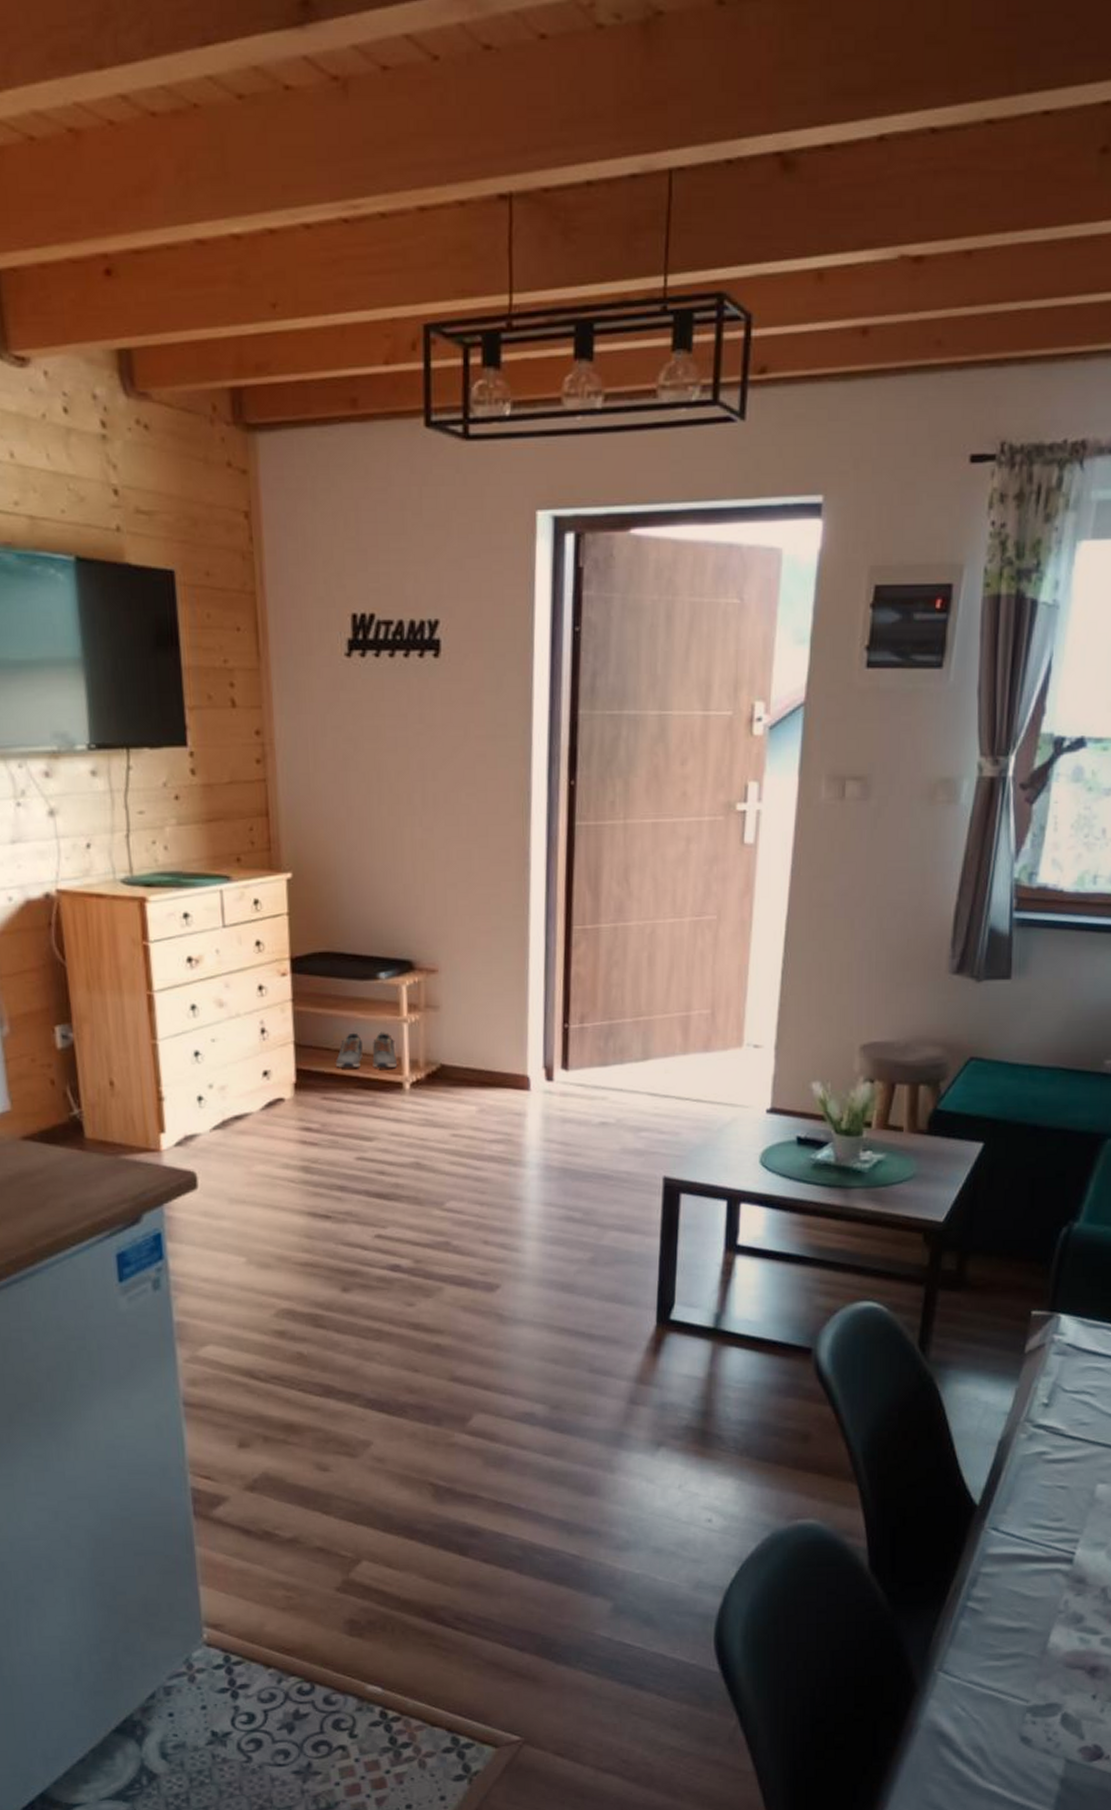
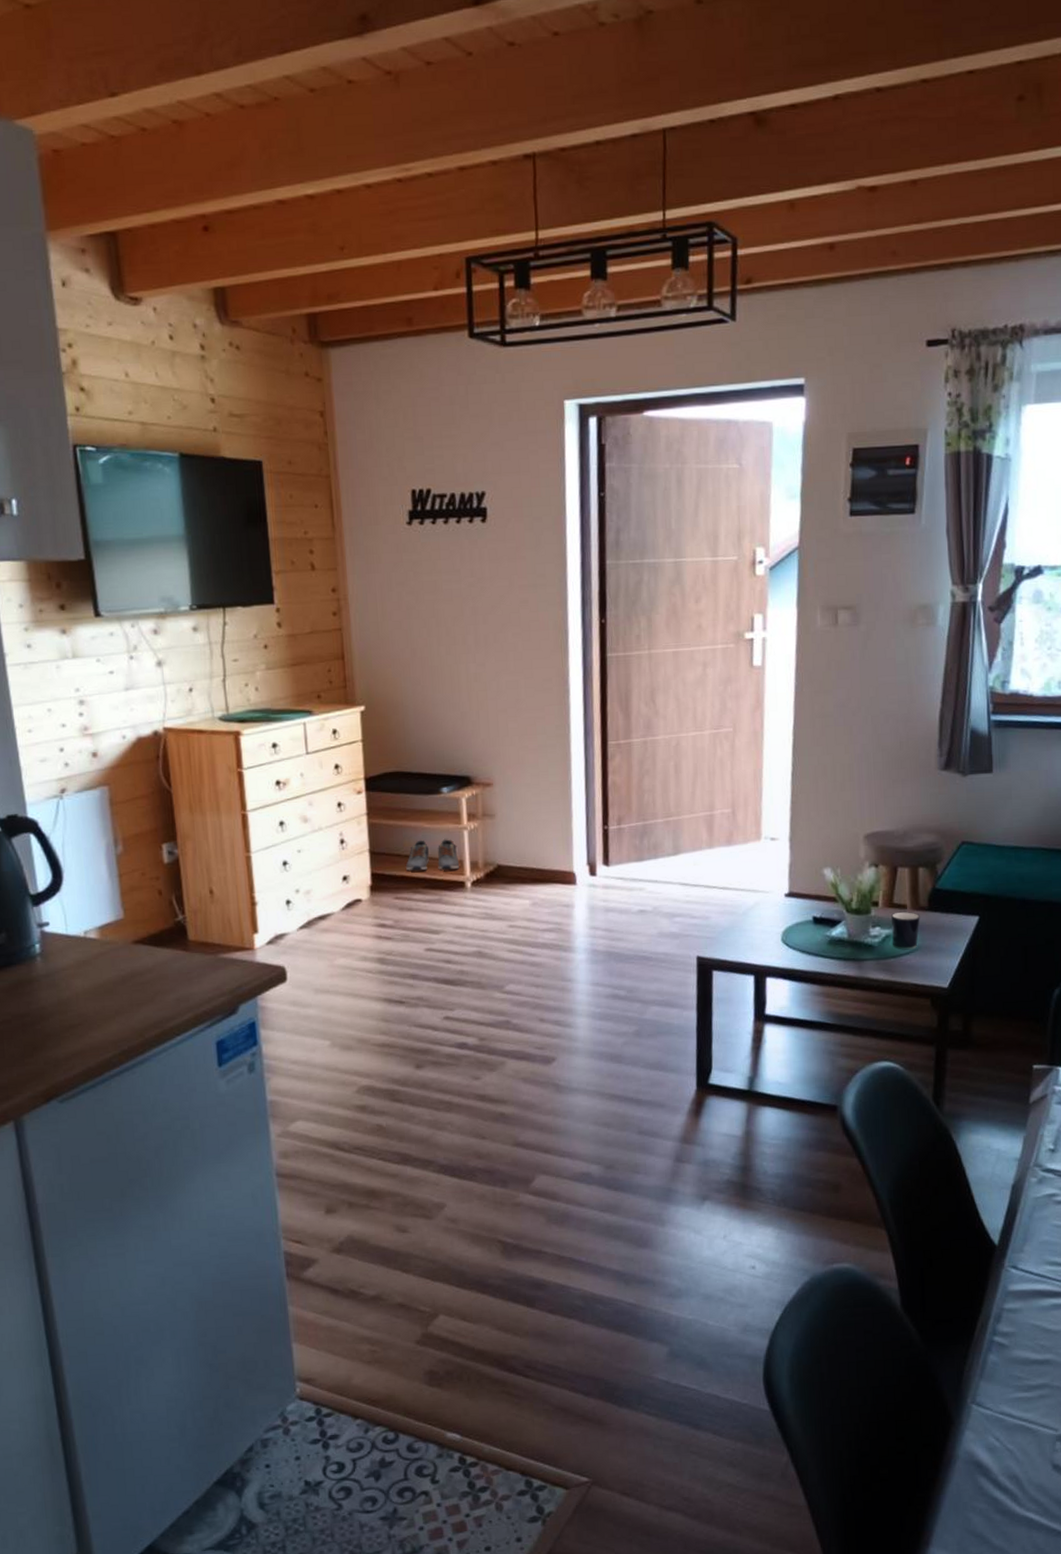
mug: none [885,1134,918,1178] -> present [891,911,920,950]

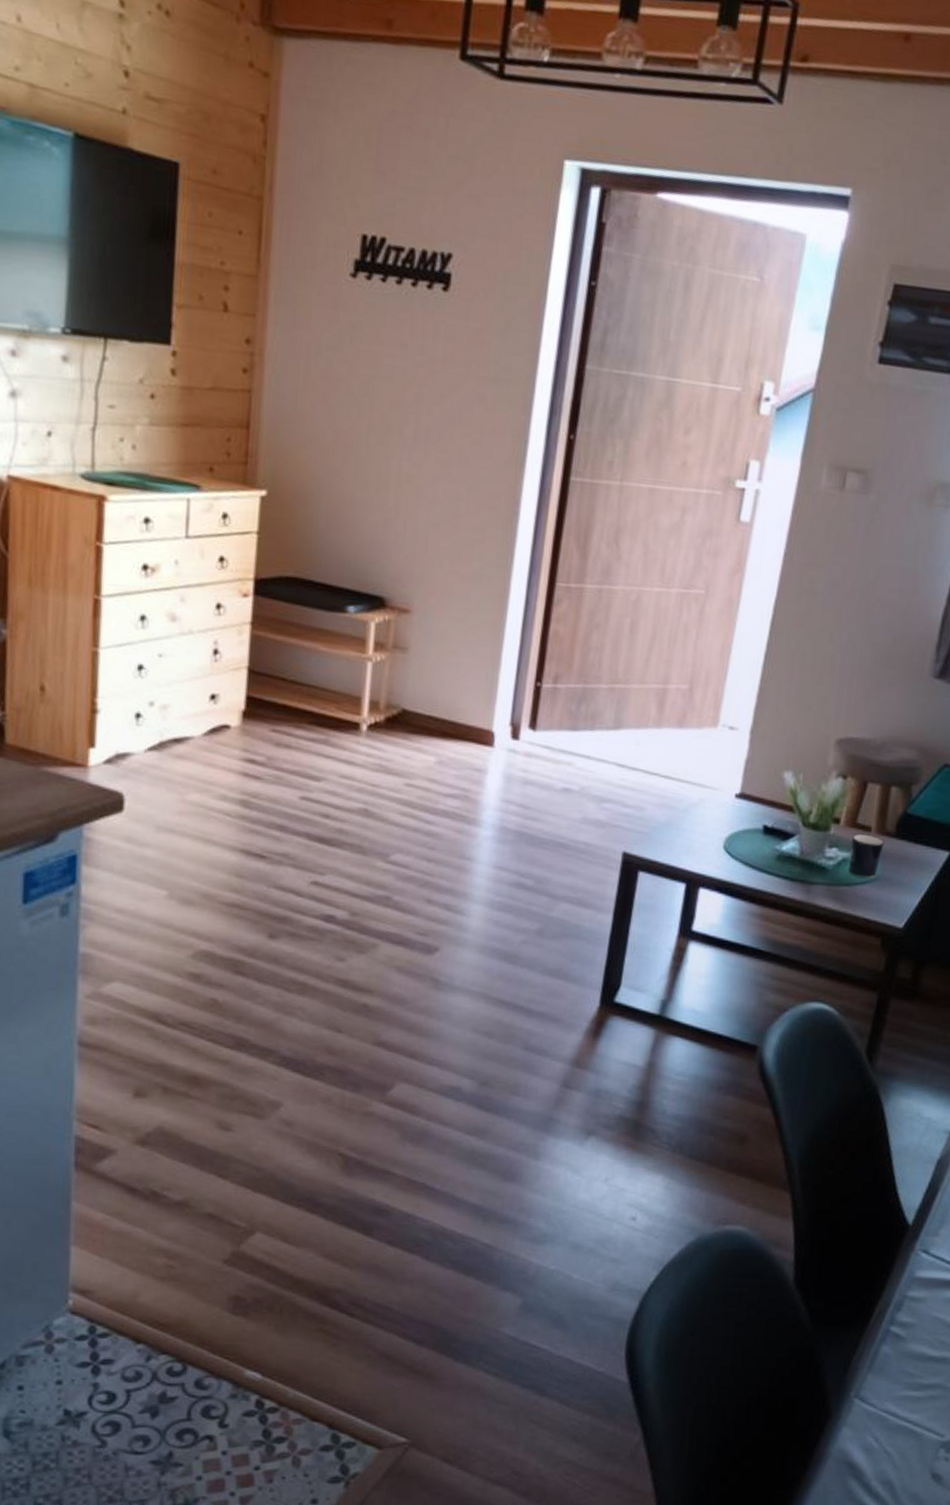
shoe: present [406,839,460,872] -> none [290,665,357,707]

